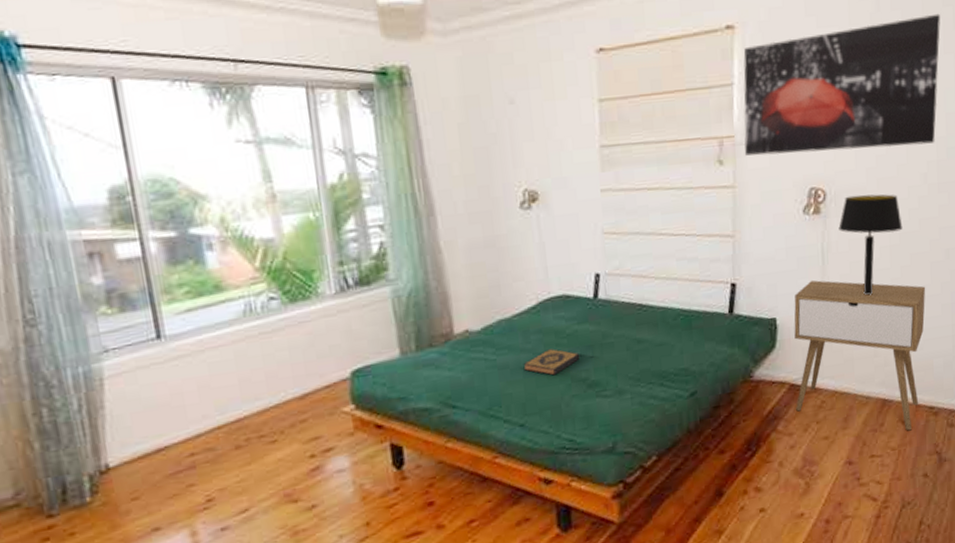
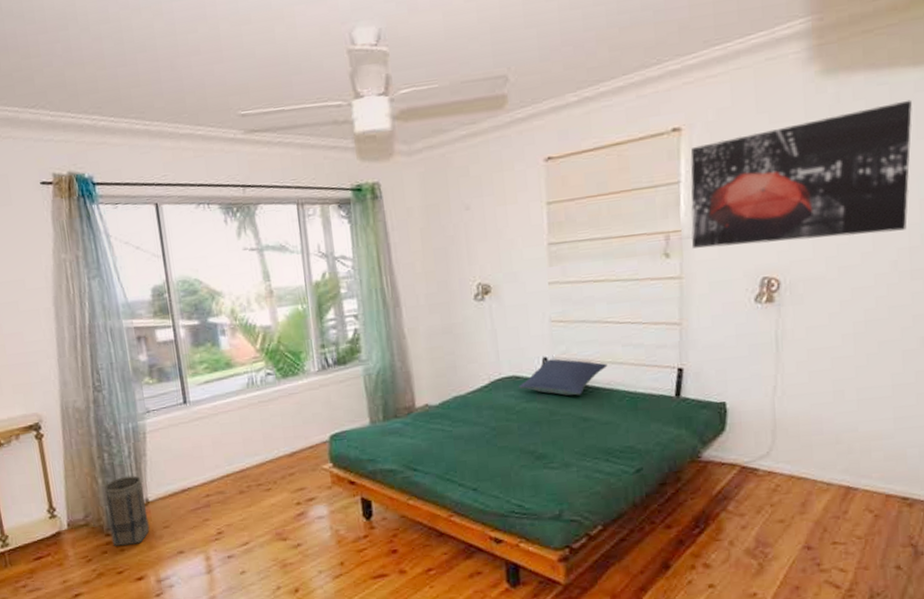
basket: none [42,435,112,530] -> present [104,475,150,546]
hardback book: present [523,349,580,376] -> none [476,423,529,447]
pillow: none [568,275,662,316] -> present [517,359,608,396]
nightstand: present [794,280,926,431] -> none [745,366,897,521]
table lamp: present [838,194,903,296] -> none [794,282,869,383]

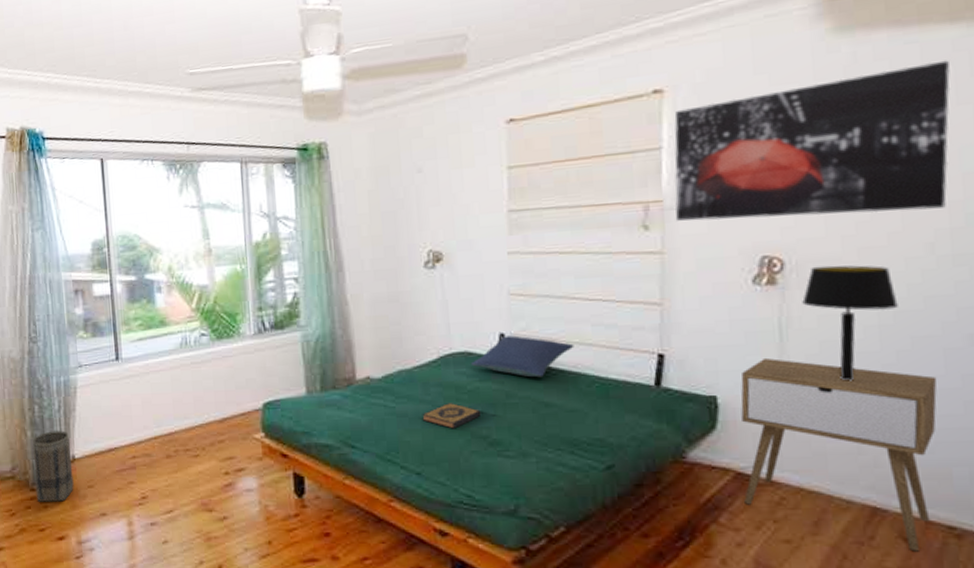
hardback book: none [476,423,529,447] -> present [422,403,482,429]
nightstand: none [745,366,897,521] -> present [740,357,938,552]
table lamp: none [794,282,869,383] -> present [802,265,898,381]

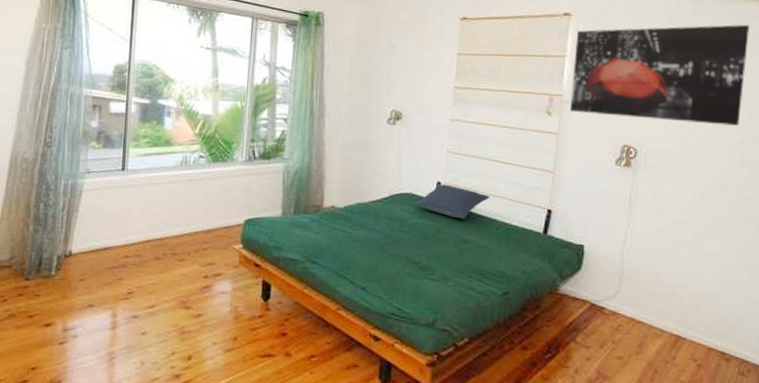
basket: present [32,430,74,502] -> none [29,227,69,292]
hardback book: present [422,403,482,429] -> none [371,233,417,254]
nightstand: present [740,357,938,552] -> none [595,219,724,370]
table lamp: present [802,265,898,381] -> none [646,157,705,242]

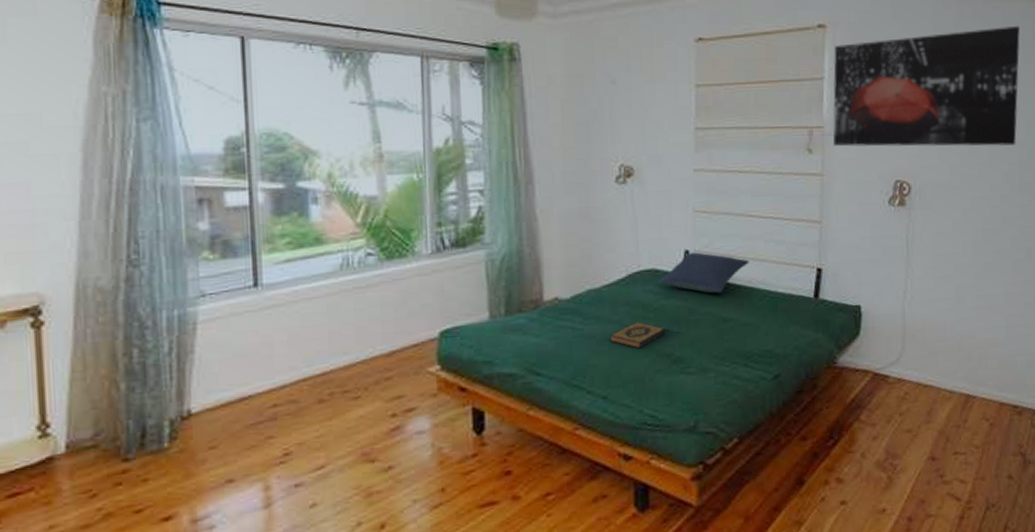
hardback book: none [371,233,417,254] -> present [609,322,666,349]

